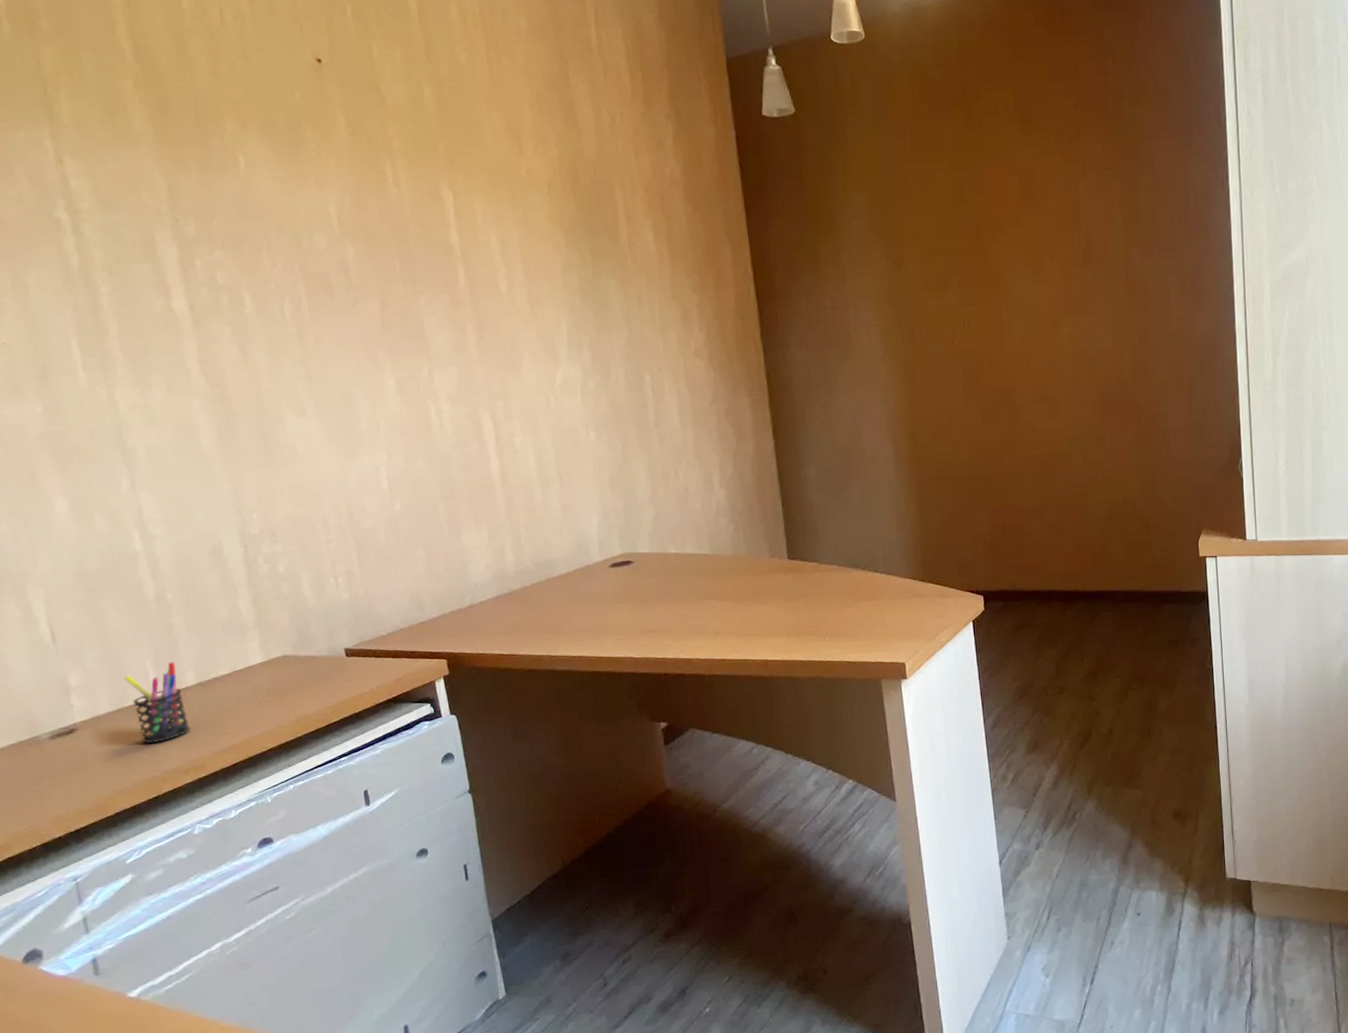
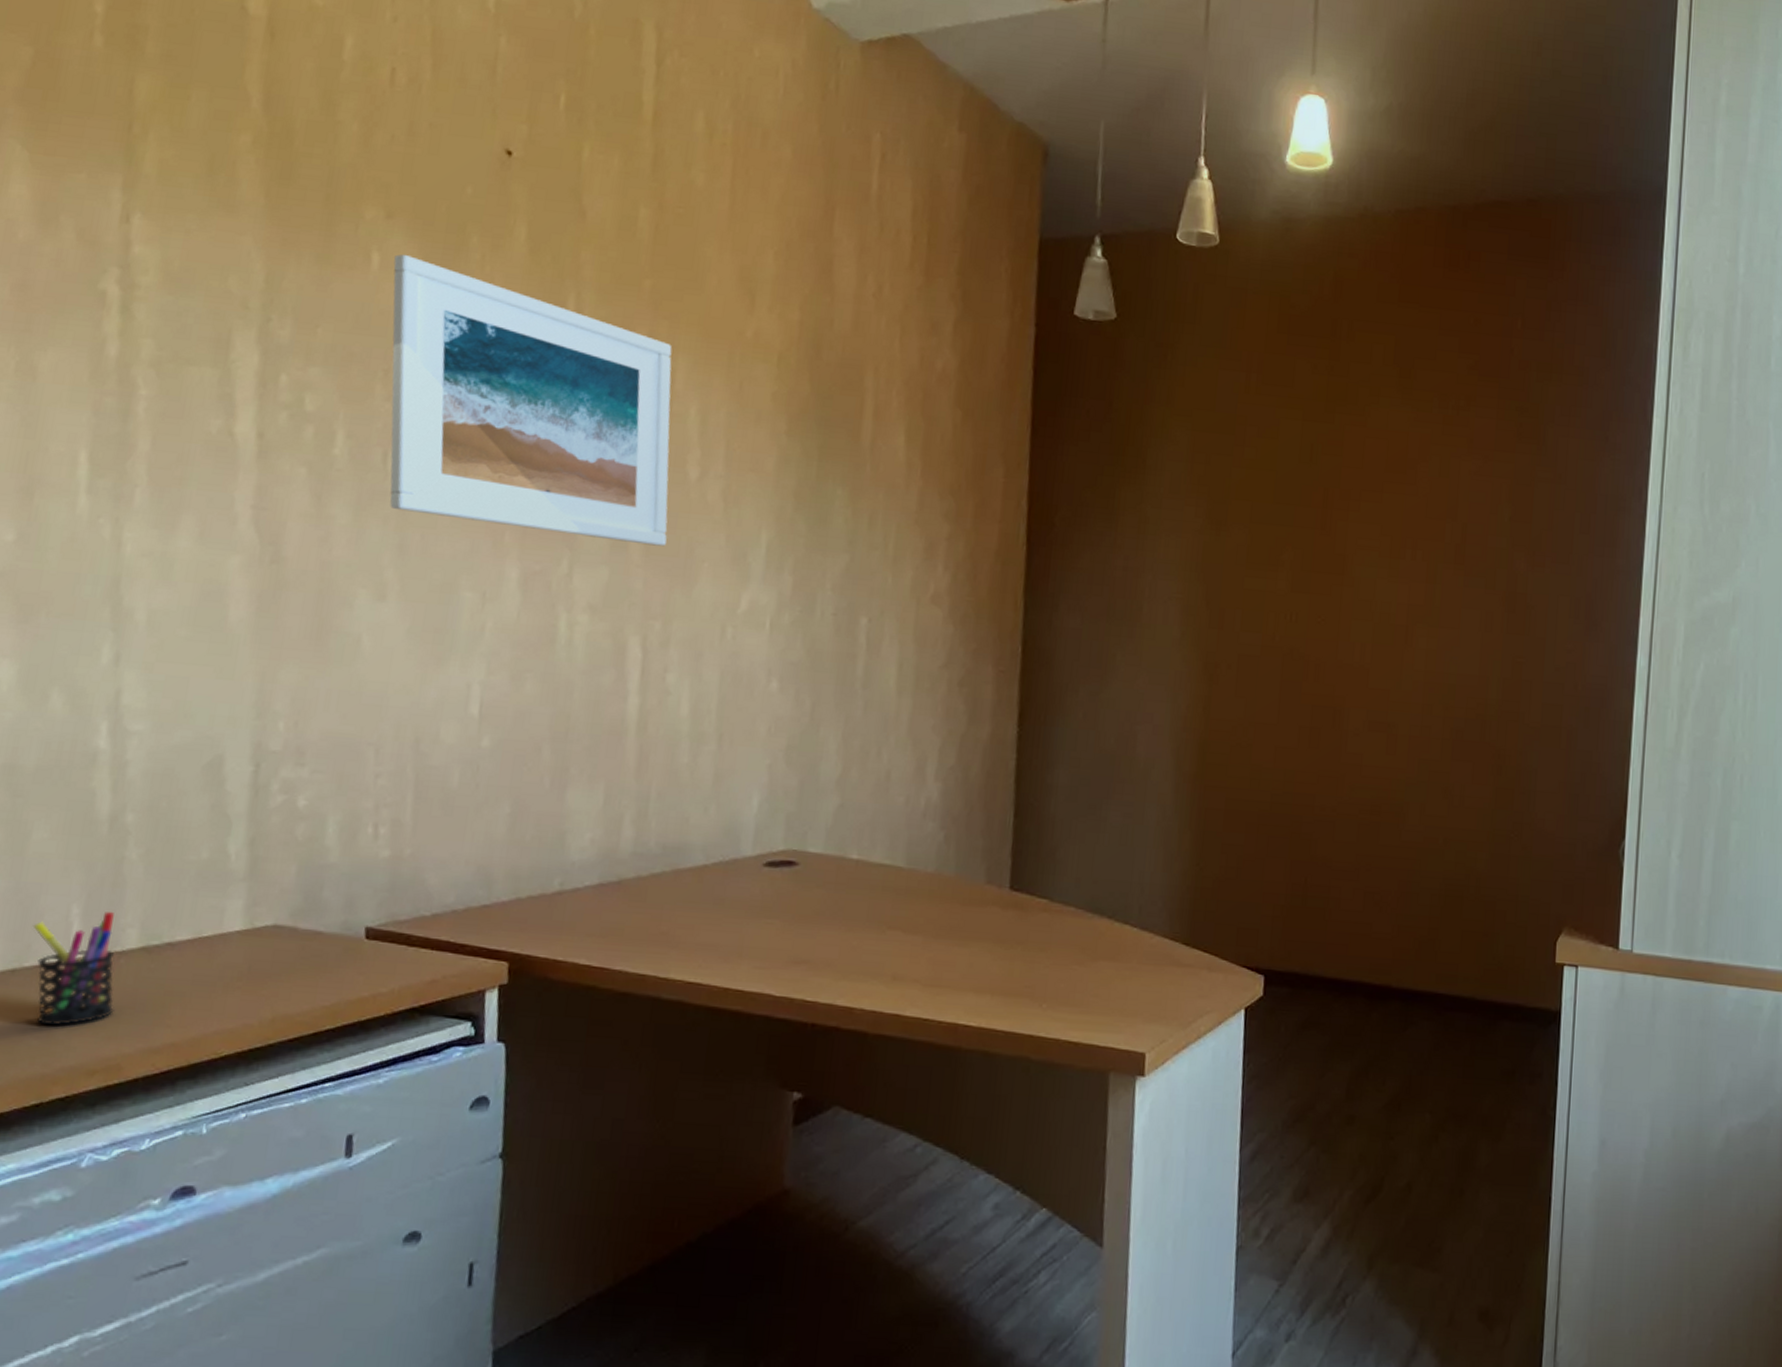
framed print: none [255,153,494,348] -> present [390,254,672,547]

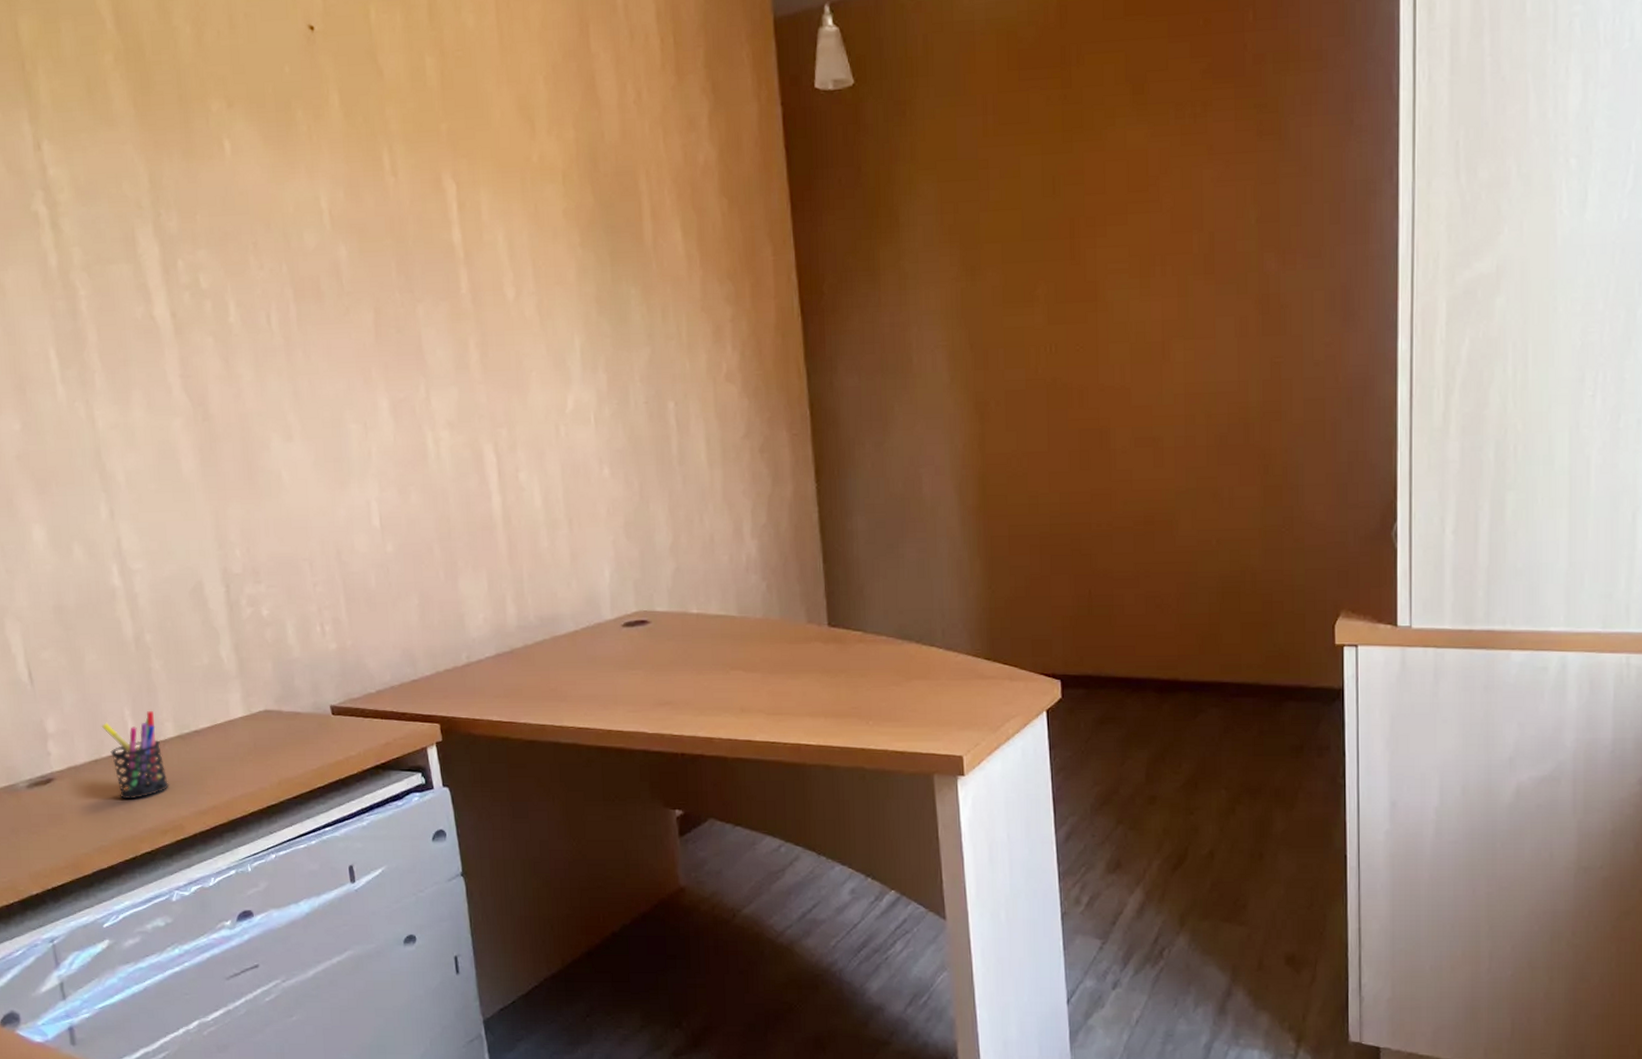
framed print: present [390,254,672,547] -> none [241,137,499,364]

